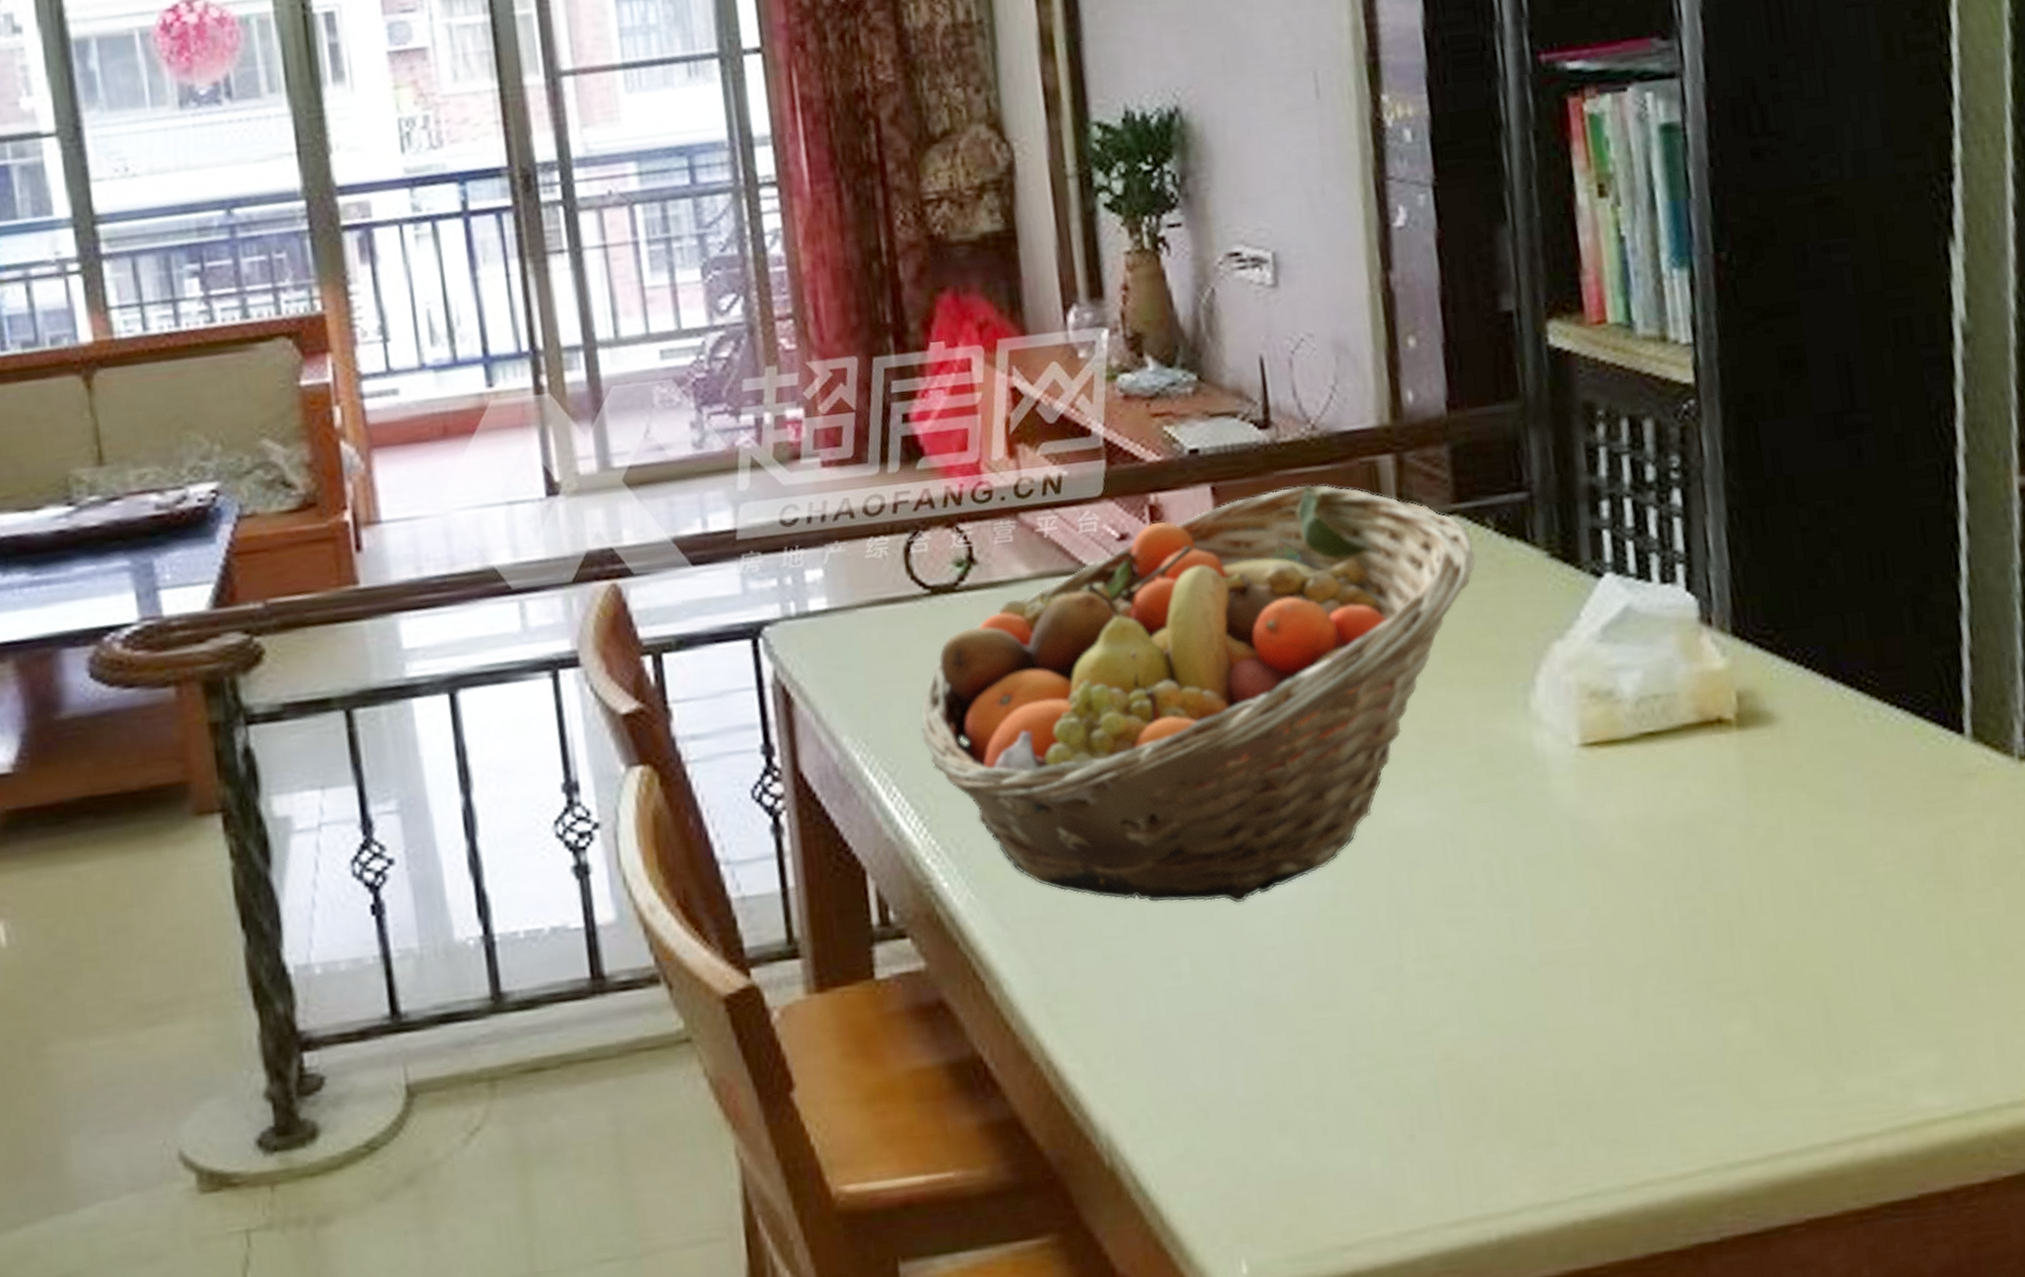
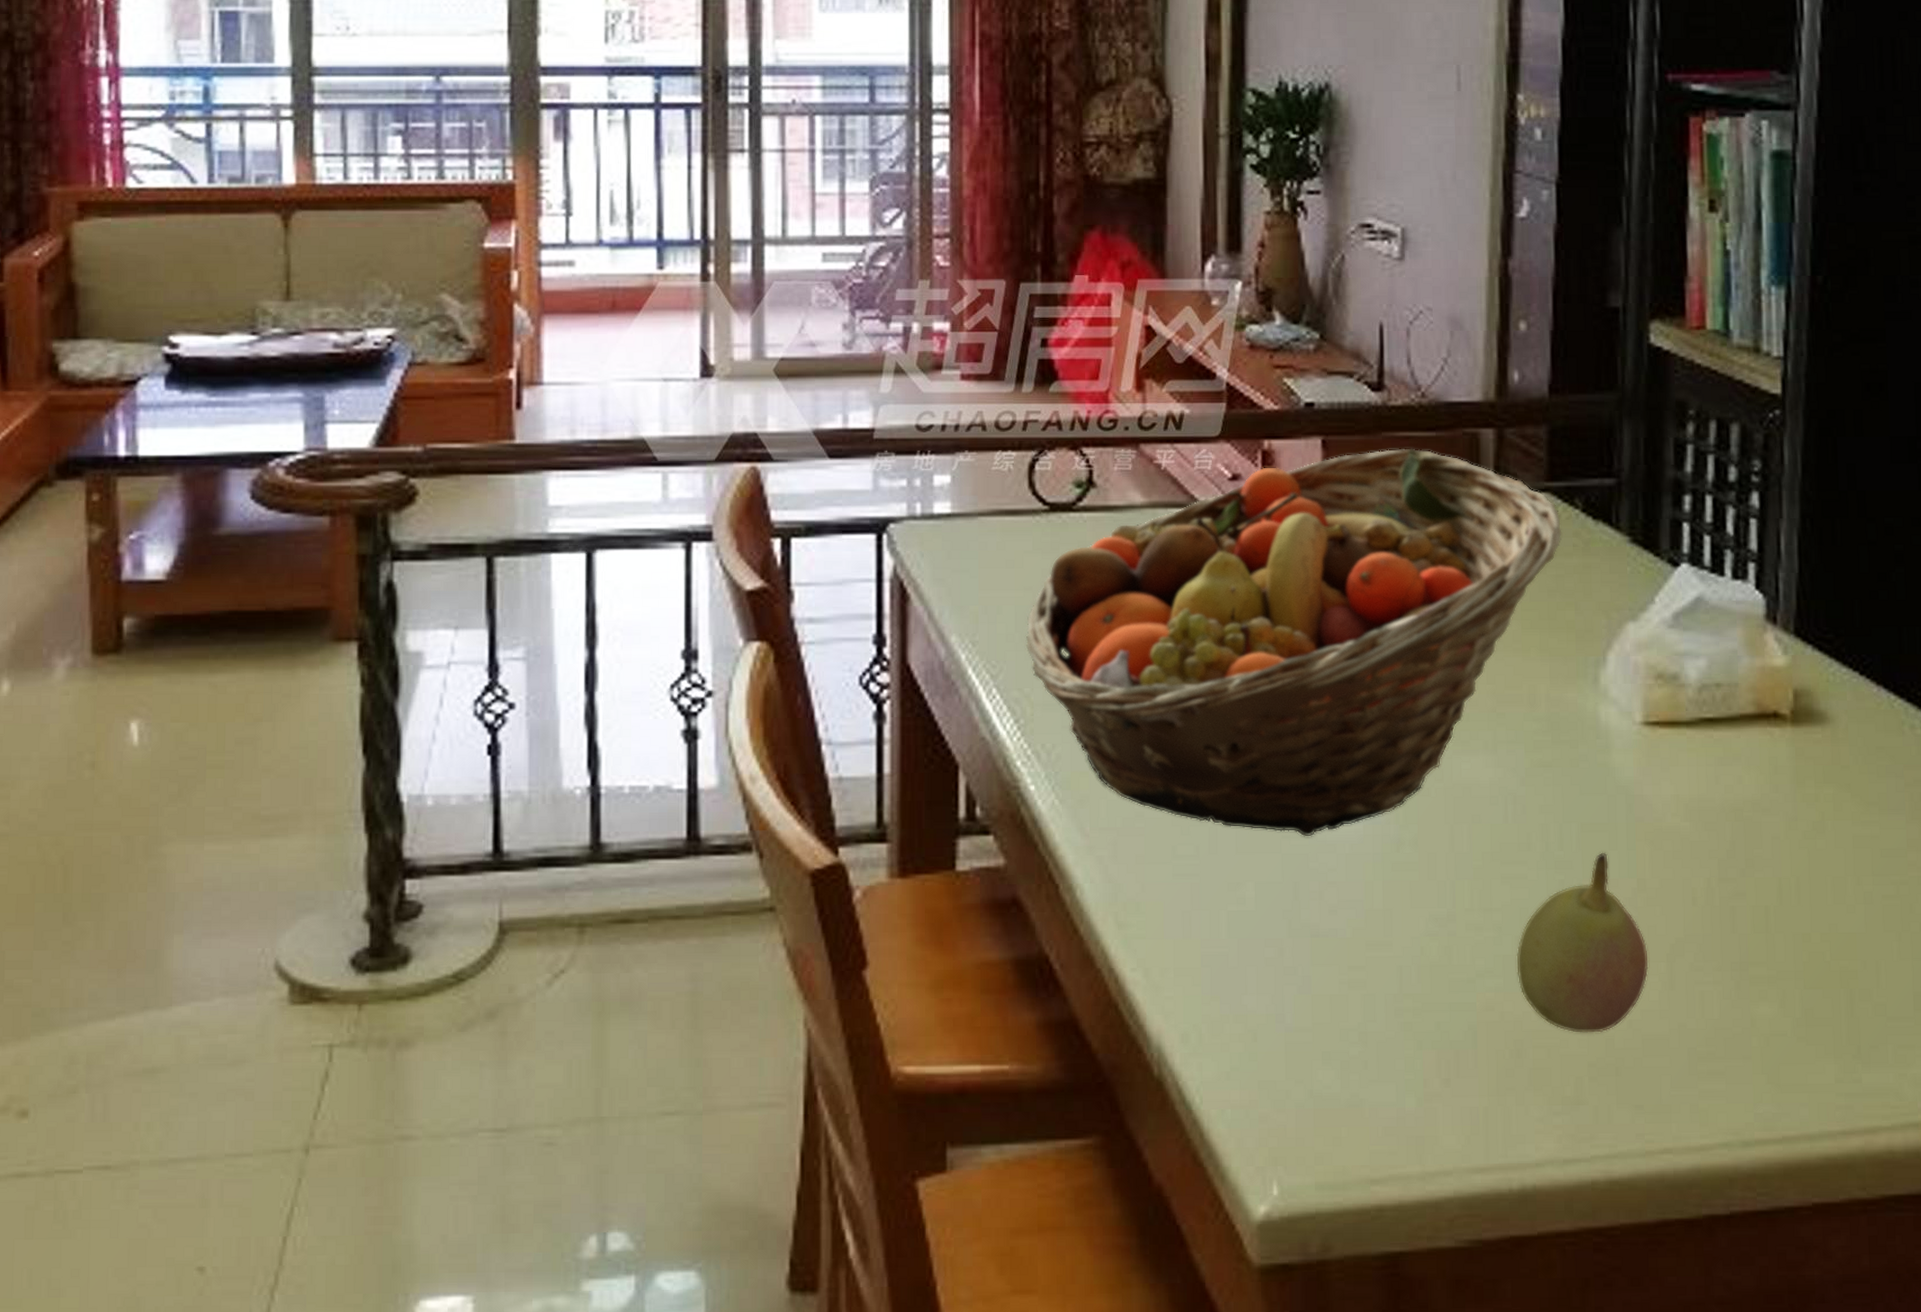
fruit: none [1471,883,1611,1073] -> present [1516,852,1649,1033]

